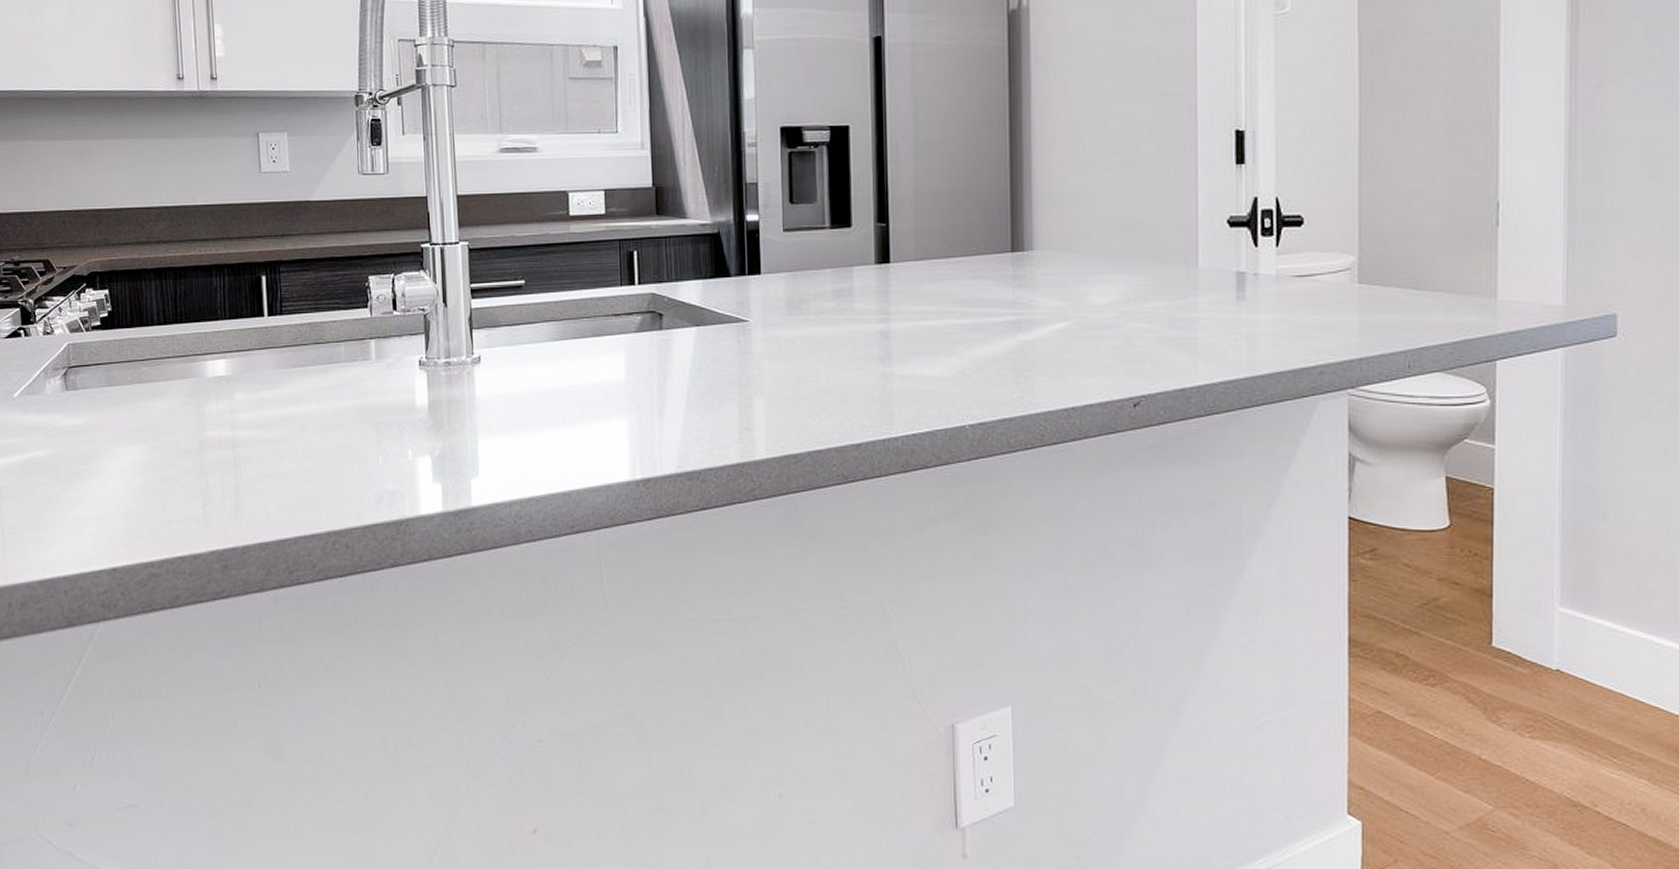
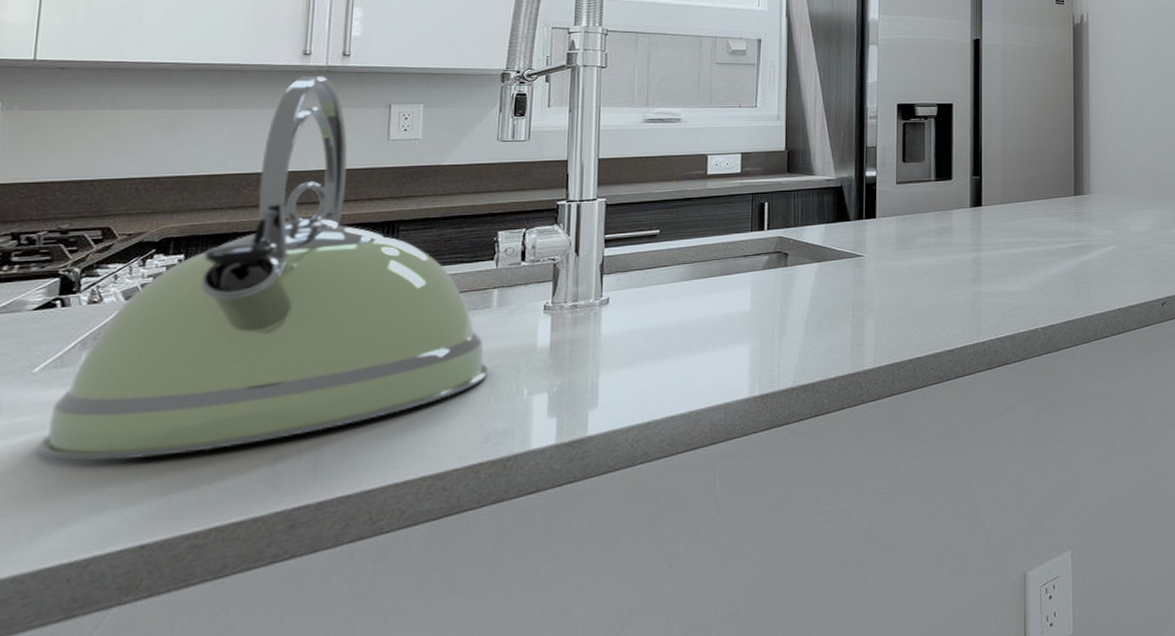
kettle: none [26,102,375,487] -> present [37,76,489,461]

